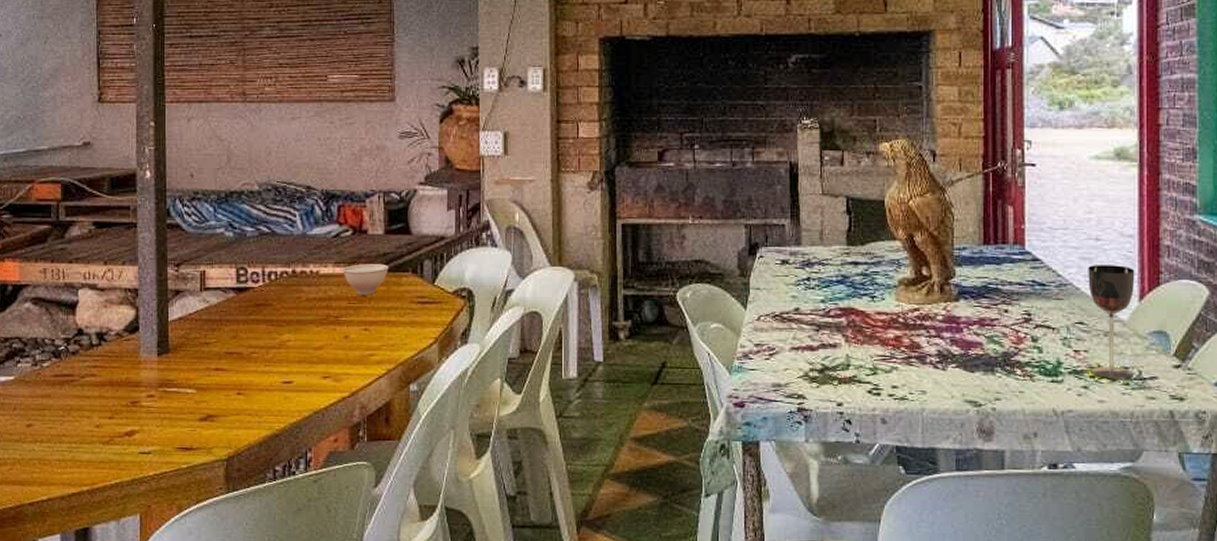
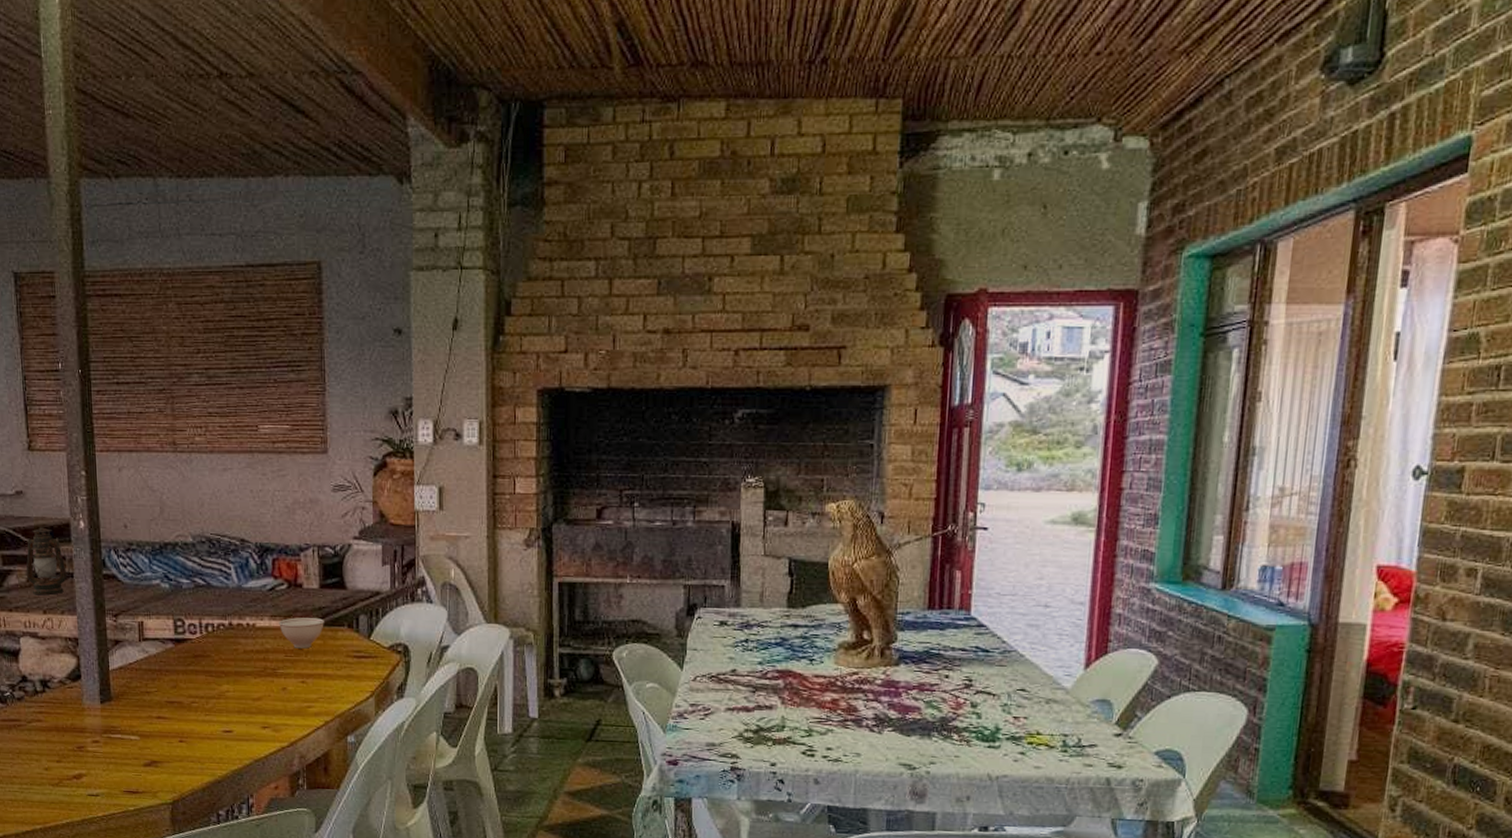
lantern: none [89,179,133,246] -> present [26,528,70,596]
wineglass: present [1088,265,1135,379] -> none [1028,632,1083,746]

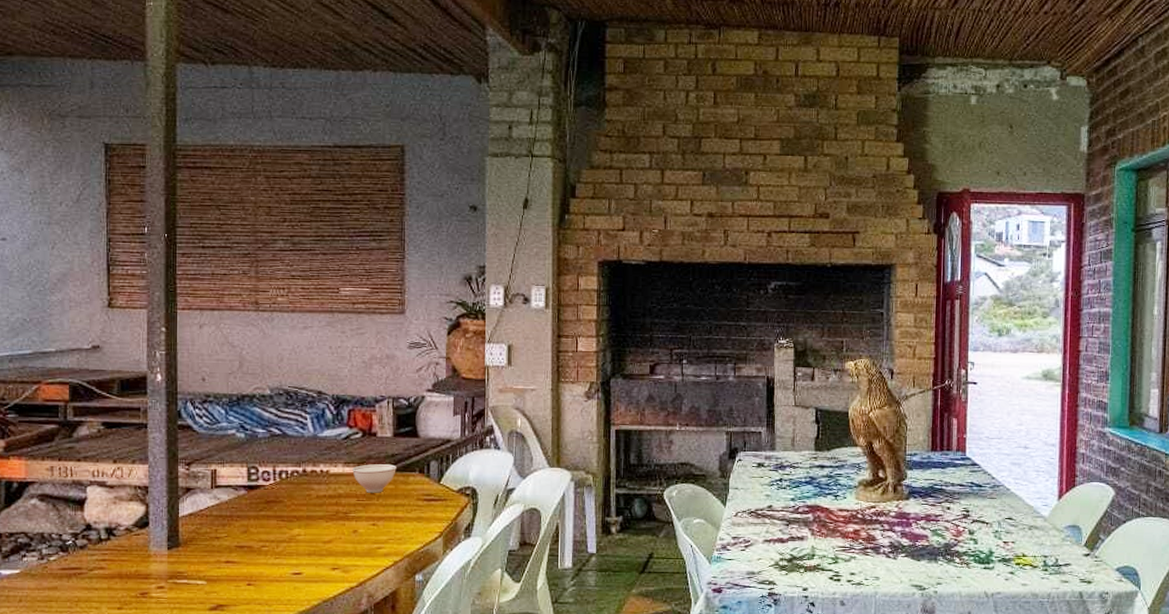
lantern: present [26,528,70,596] -> none [97,381,144,446]

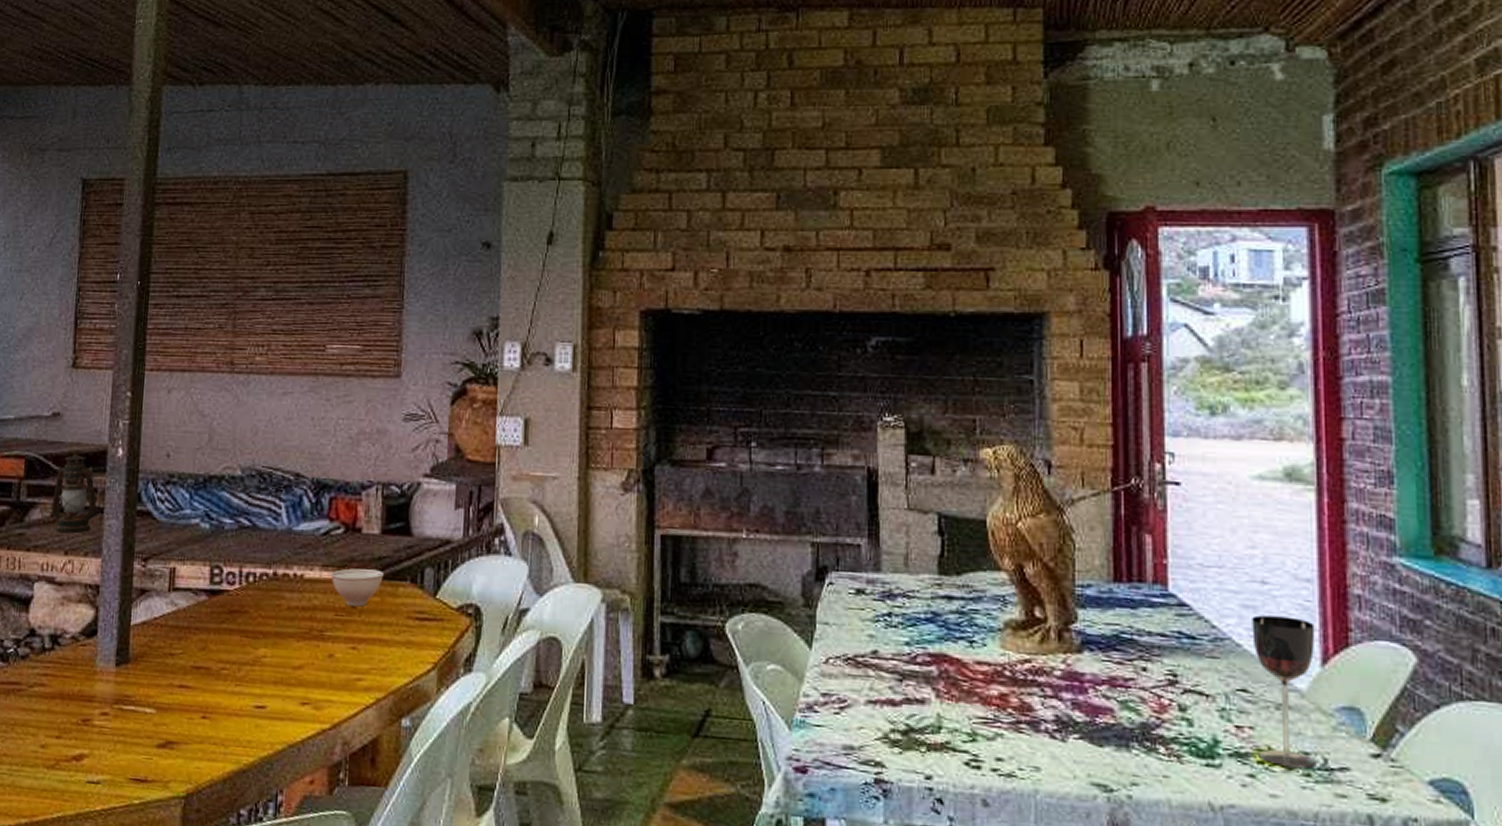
lantern: none [97,381,144,446] -> present [51,455,101,533]
wineglass: none [1015,469,1056,566] -> present [1252,615,1317,768]

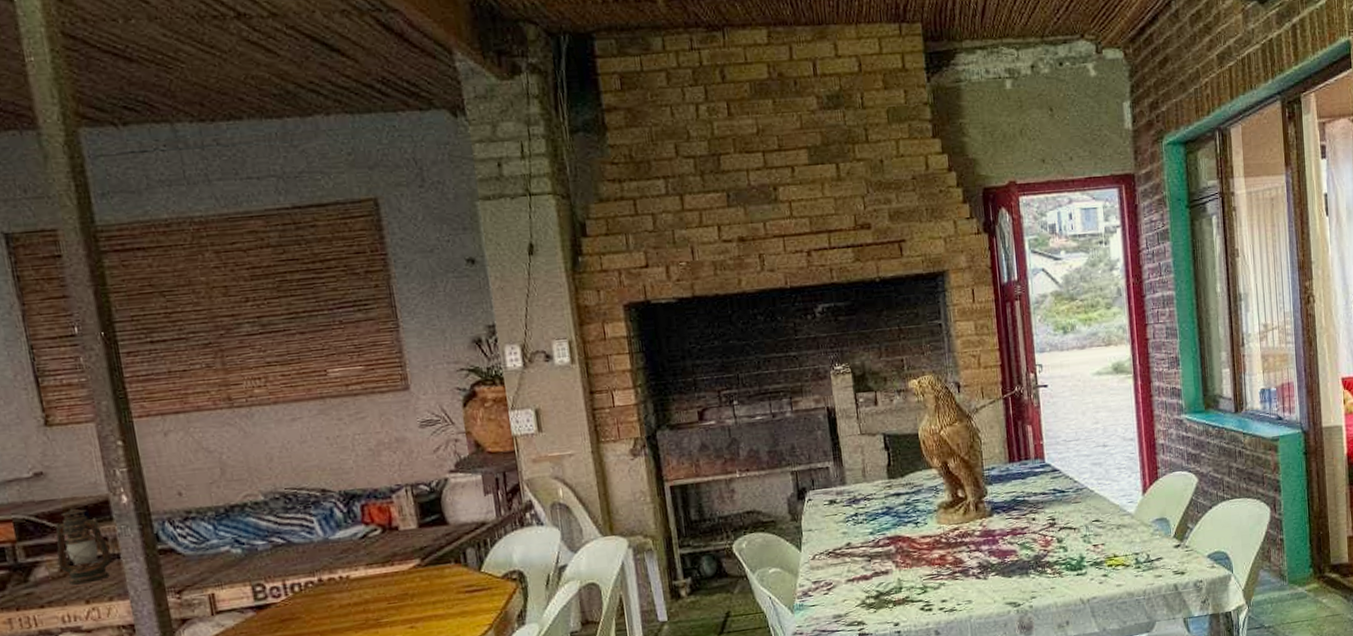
bowl: present [331,568,384,607] -> none [376,558,428,594]
wineglass: present [1252,615,1317,768] -> none [1099,466,1143,565]

